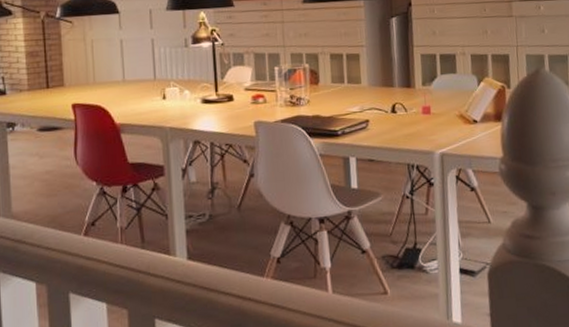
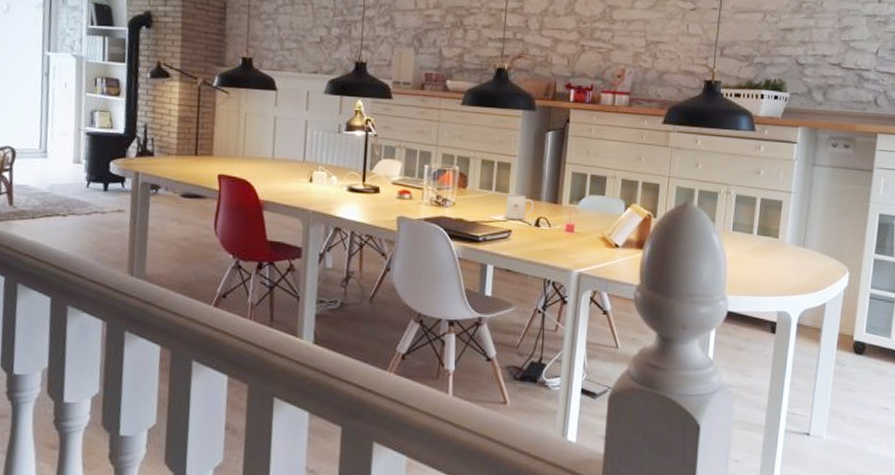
mug: none [358,83,388,110] -> present [504,193,534,220]

